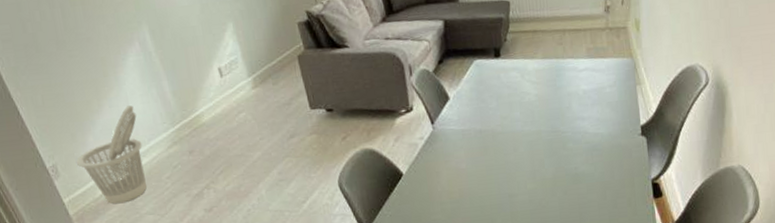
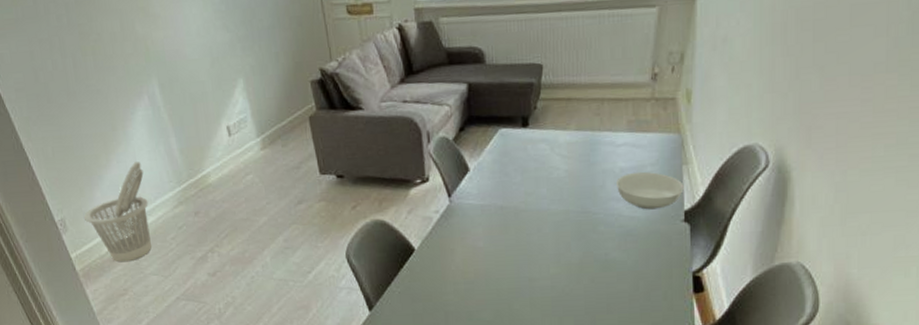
bowl: none [581,92,639,127] -> present [616,171,684,210]

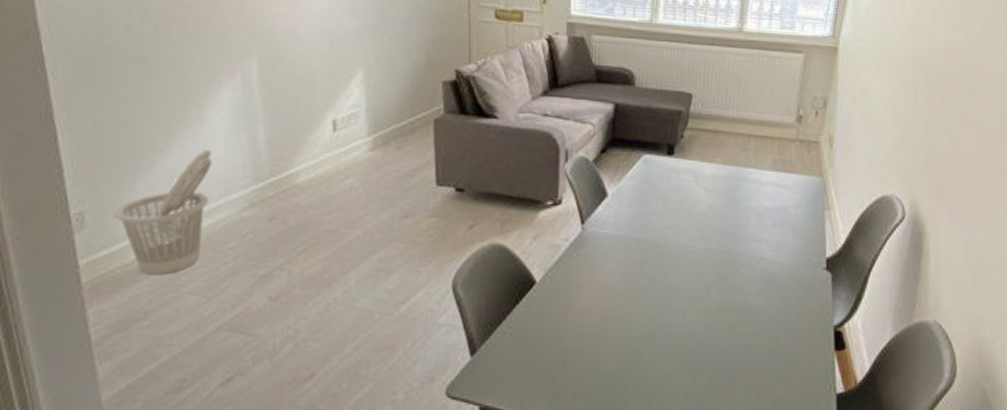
bowl: present [616,171,684,210] -> none [760,213,826,255]

